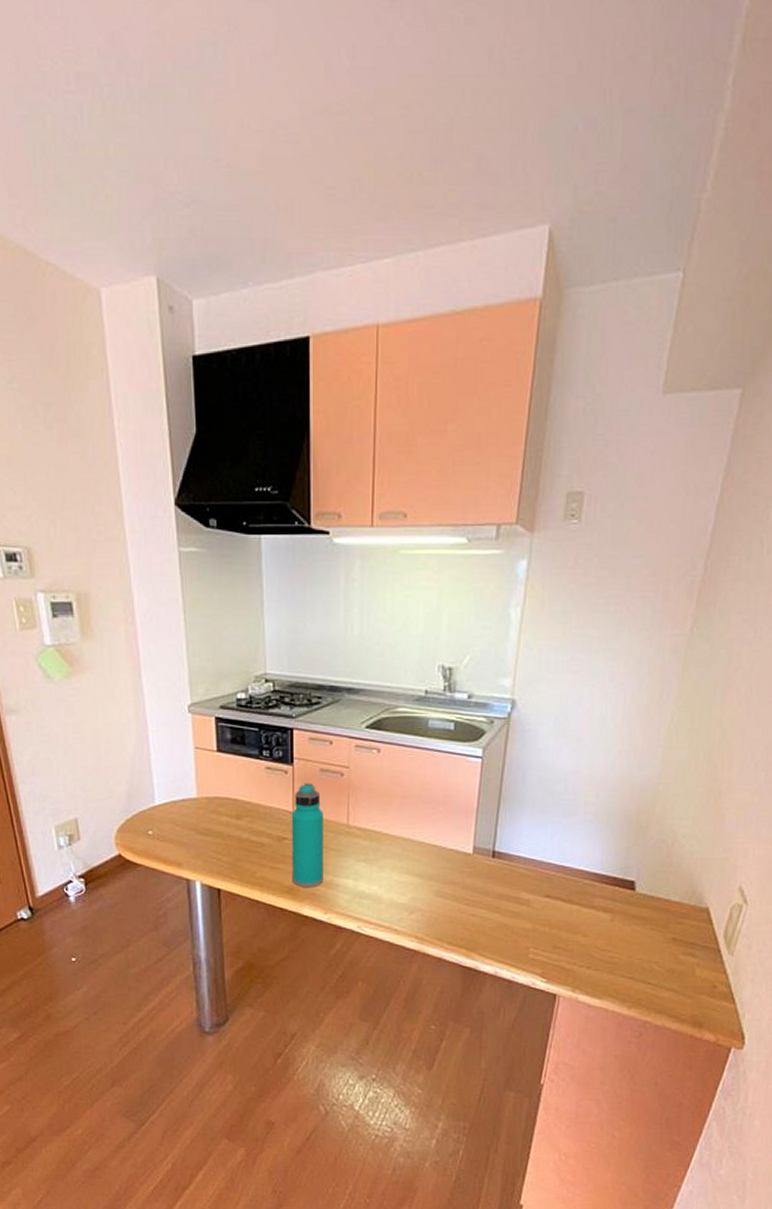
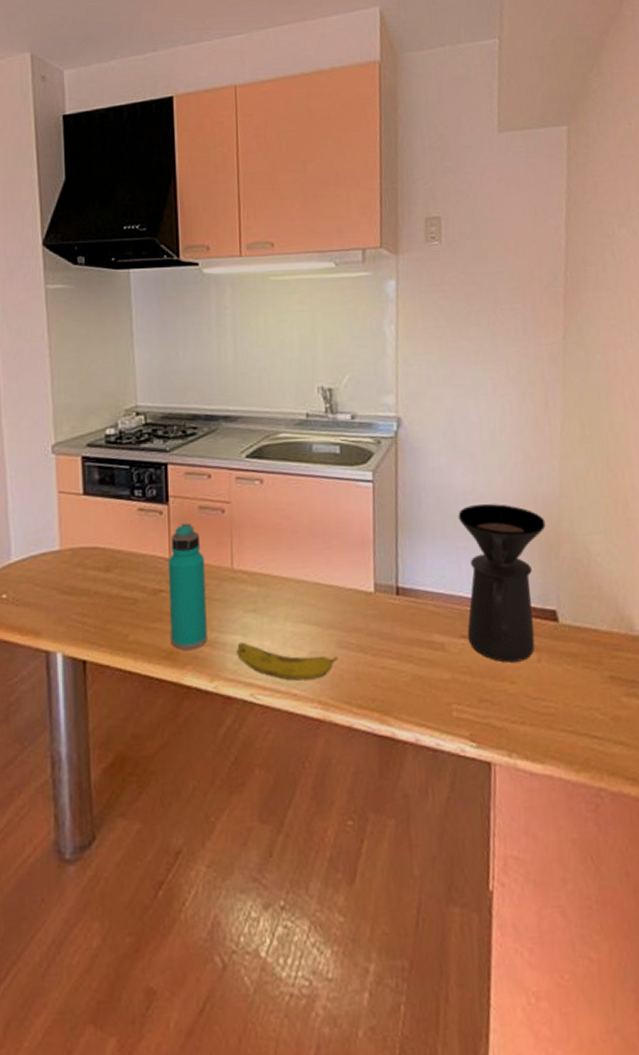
fruit: none [349,885,435,919] -> present [237,642,338,681]
coffee maker: none [551,784,639,920] -> present [458,503,546,663]

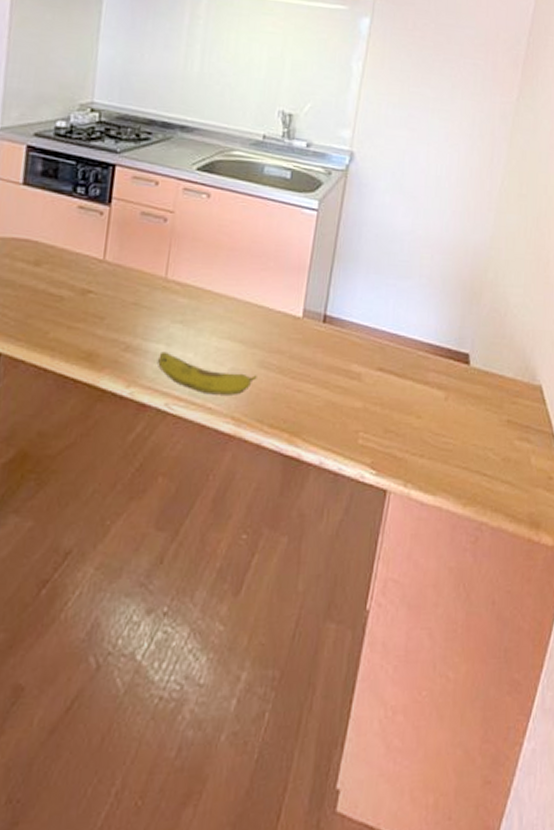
water bottle: present [167,523,207,650] -> none [93,227,139,353]
coffee maker: present [458,503,546,663] -> none [384,245,473,398]

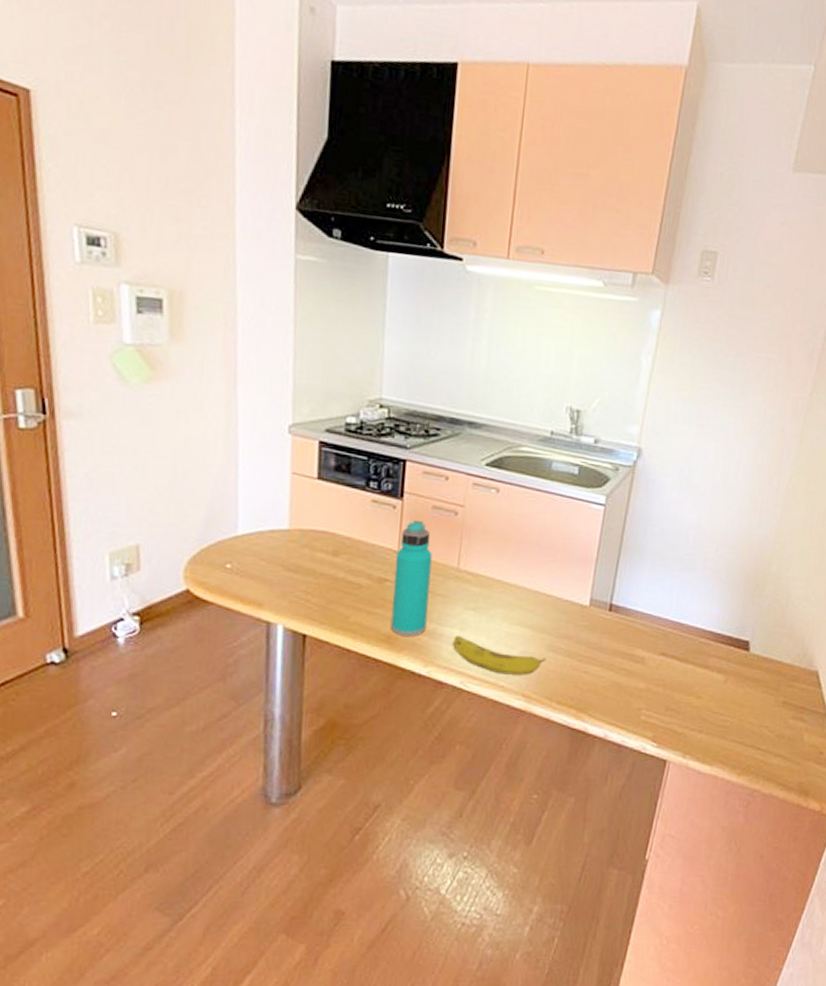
water bottle: none [93,227,139,353] -> present [391,520,432,636]

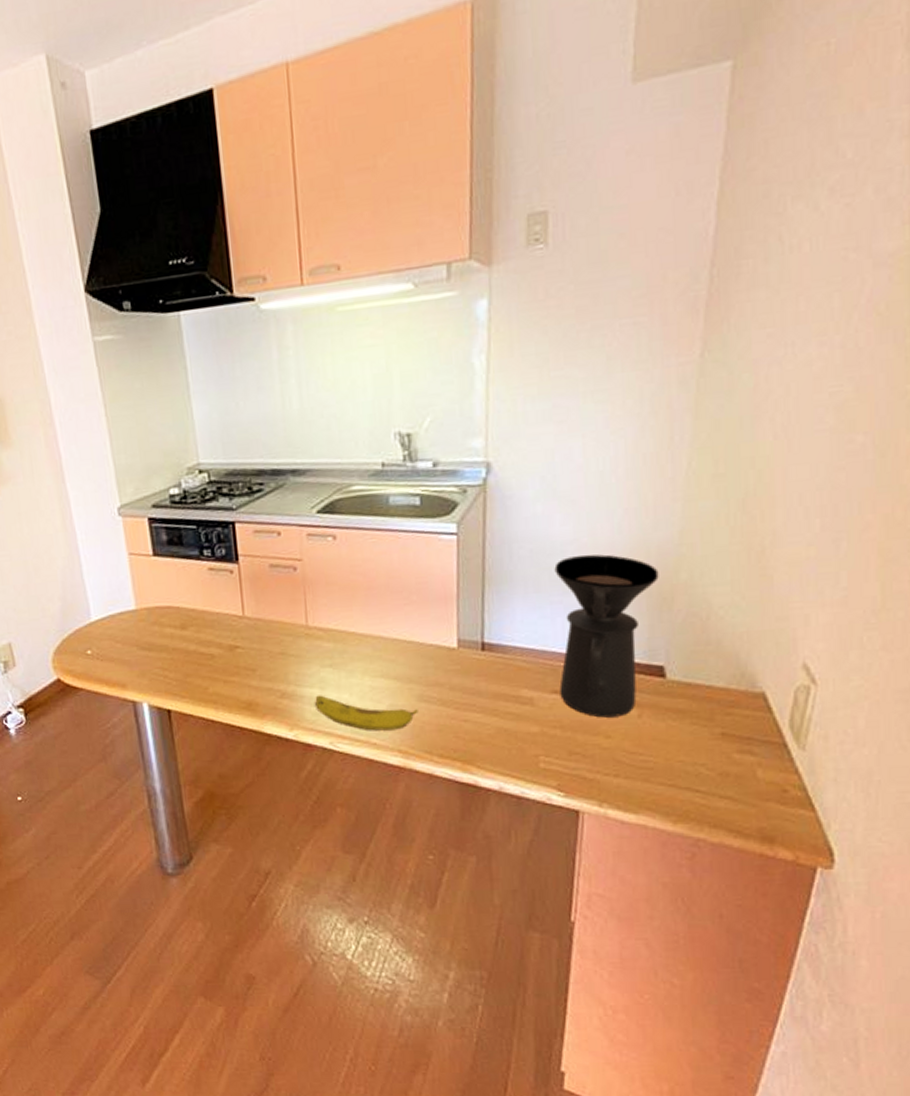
water bottle: present [391,520,432,636] -> none [241,581,285,701]
coffee maker: none [666,539,757,681] -> present [554,554,659,718]

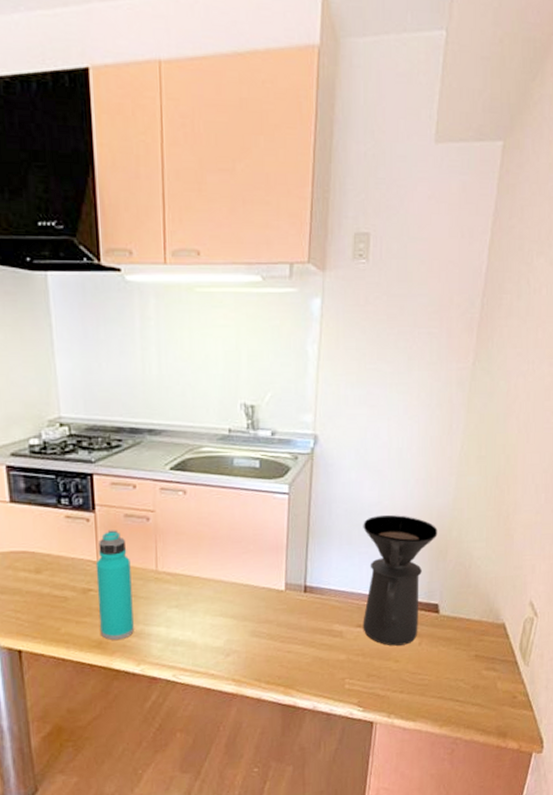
water bottle: none [241,581,285,701] -> present [95,530,134,640]
fruit: present [315,695,418,731] -> none [161,633,251,664]

